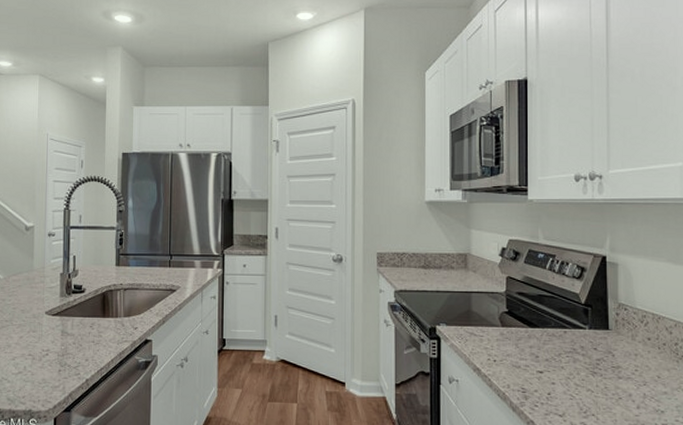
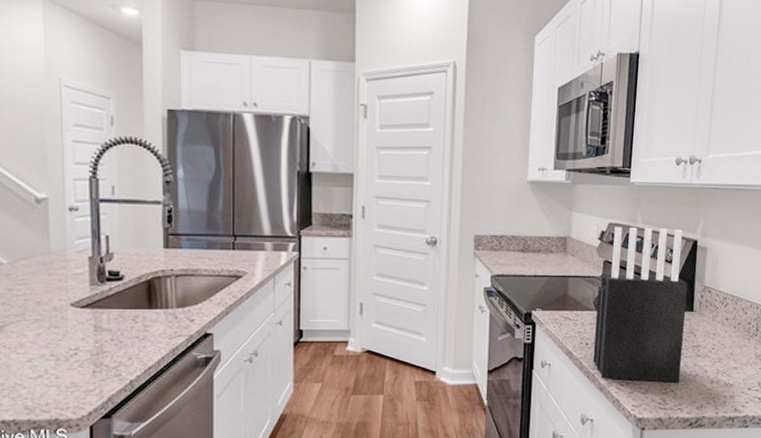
knife block: none [502,242,601,406] -> present [592,226,688,383]

